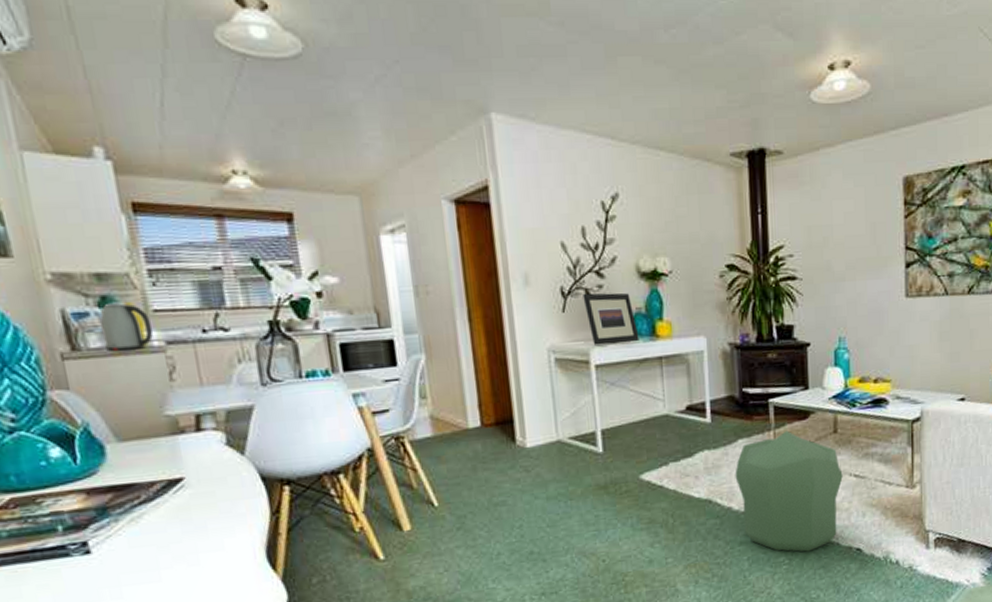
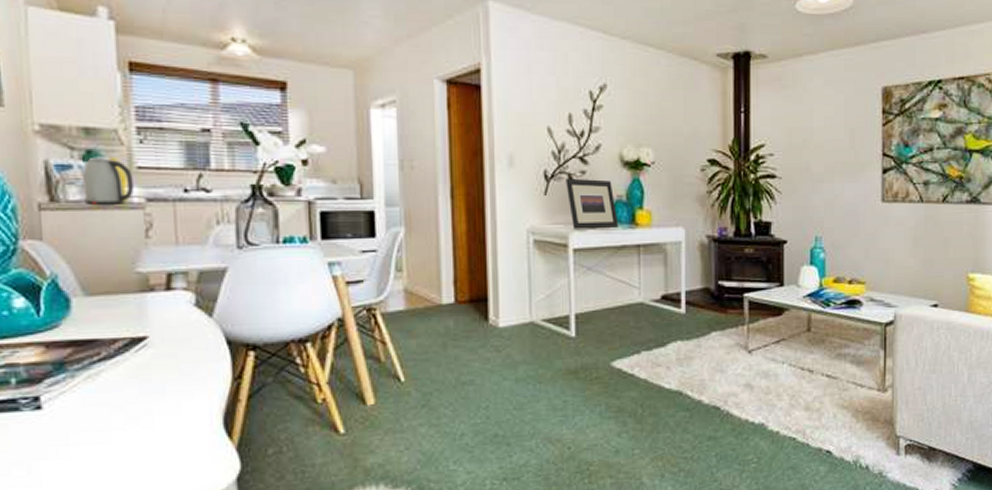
pouf: present [735,430,843,552] -> none [707,326,815,451]

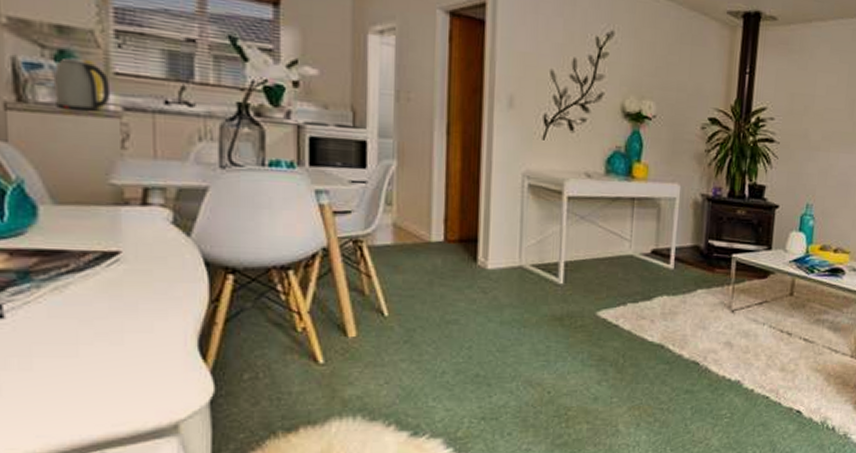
picture frame: present [566,178,619,229] -> none [565,124,615,180]

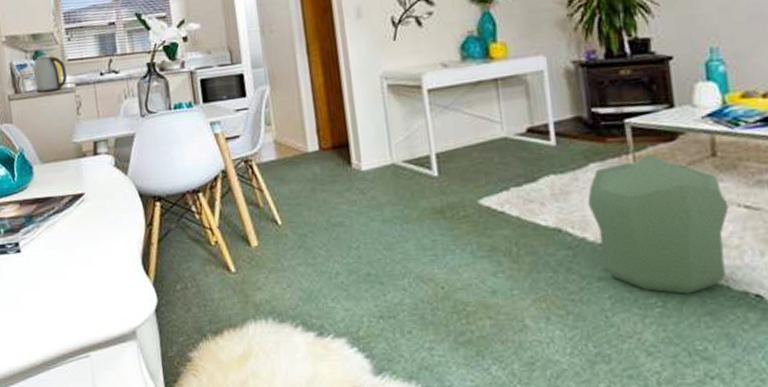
pouf: none [690,287,793,408] -> present [587,154,729,294]

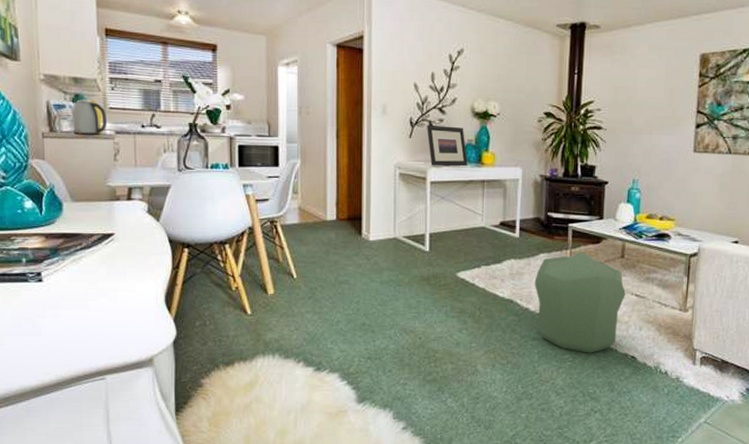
picture frame: none [413,18,472,70] -> present [427,124,468,167]

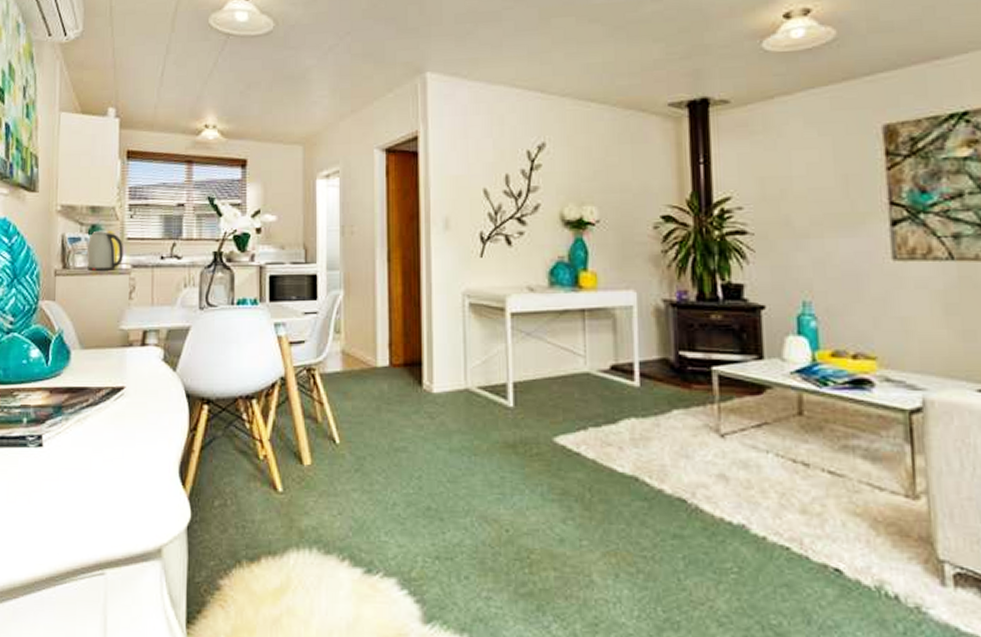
picture frame: present [427,124,468,167] -> none [502,239,560,292]
pouf: present [534,251,626,353] -> none [668,405,812,562]

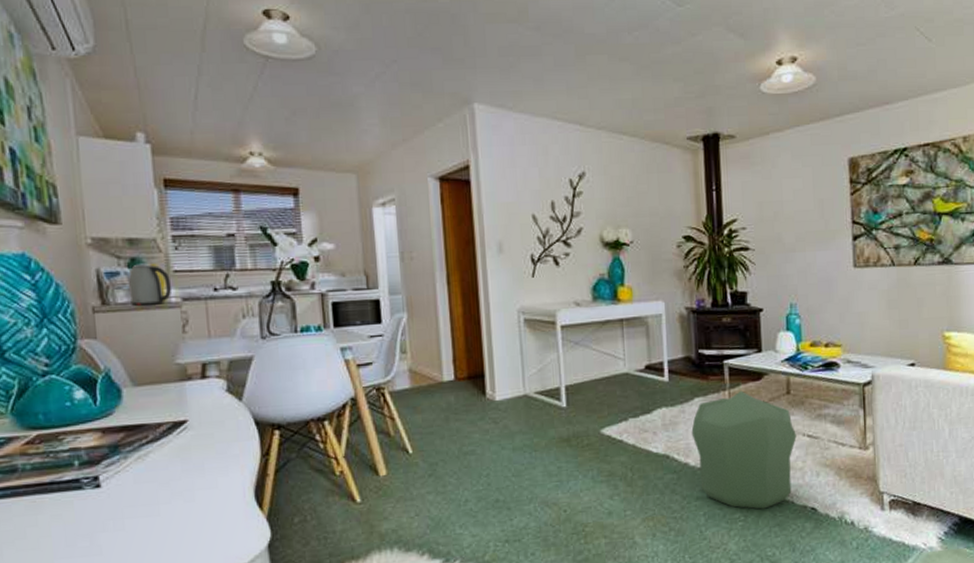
pouf: none [668,405,812,562] -> present [691,390,797,509]

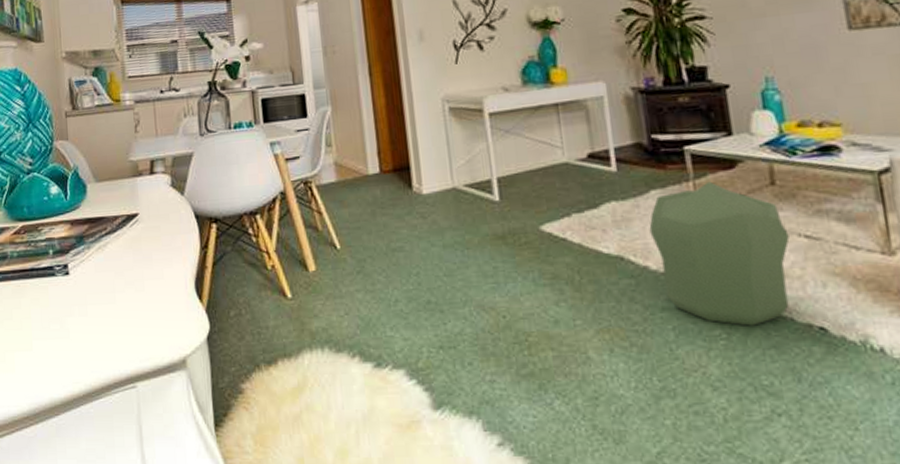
kettle: present [127,263,171,307] -> none [92,71,126,111]

